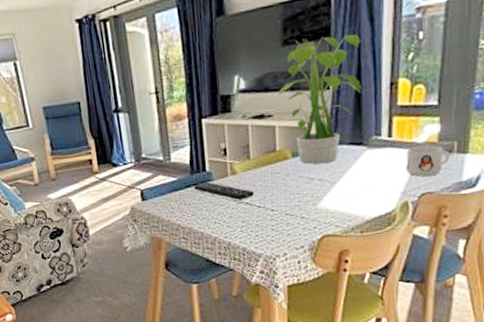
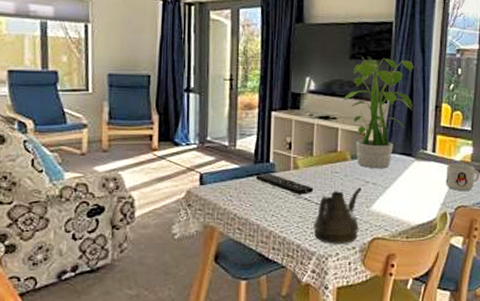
teapot: none [257,185,308,245] -> present [313,187,362,244]

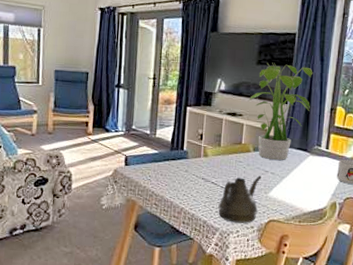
remote control: present [255,173,314,195] -> none [171,158,220,179]

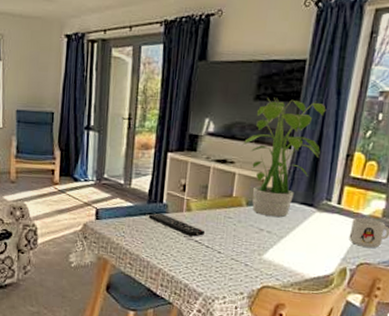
remote control: none [171,158,220,179] -> present [148,213,206,237]
teapot: present [218,176,262,223] -> none [202,234,255,289]

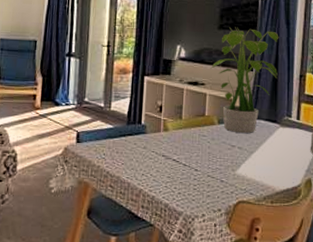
remote control: present [148,213,206,237] -> none [127,134,182,156]

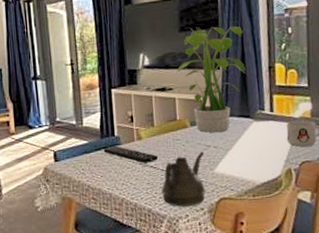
remote control: none [127,134,182,156] -> present [103,145,159,163]
teapot: none [181,151,228,206] -> present [161,152,206,207]

